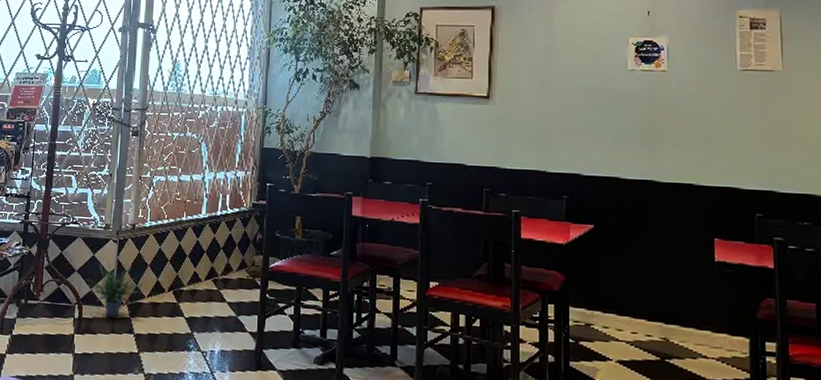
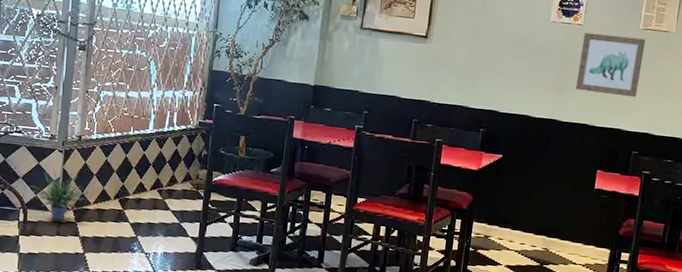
wall art: none [670,79,749,149] -> present [576,32,646,98]

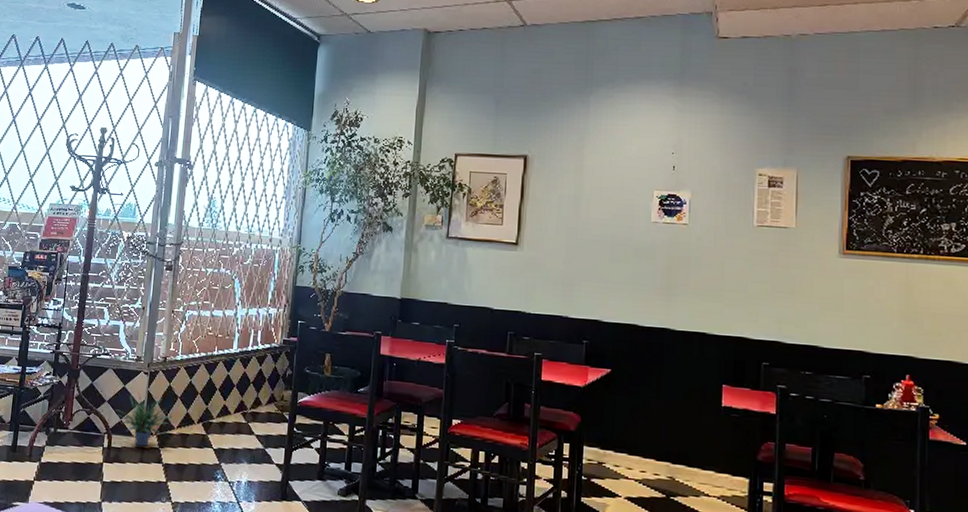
wall art: present [576,32,646,98] -> none [687,232,762,302]

